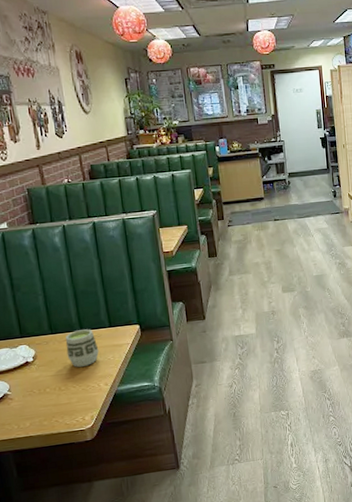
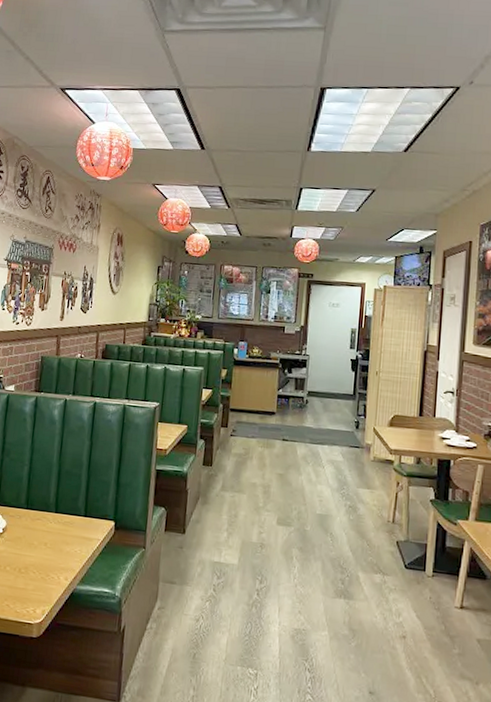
cup: present [65,329,100,367] -> none [35,511,69,553]

